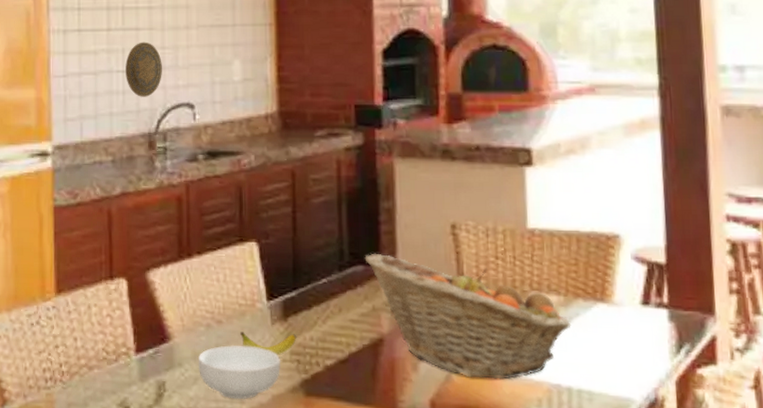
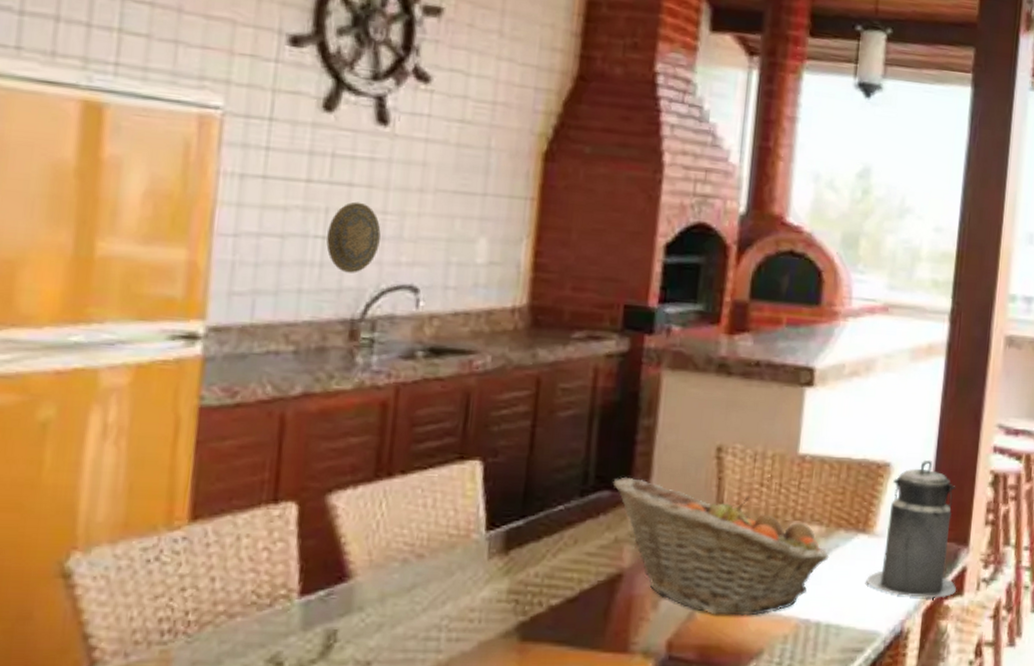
cereal bowl: present [198,345,281,400] -> none [385,584,495,649]
fruit: present [240,332,297,356] -> none [446,568,519,596]
canister: none [612,230,708,368] -> present [866,459,956,599]

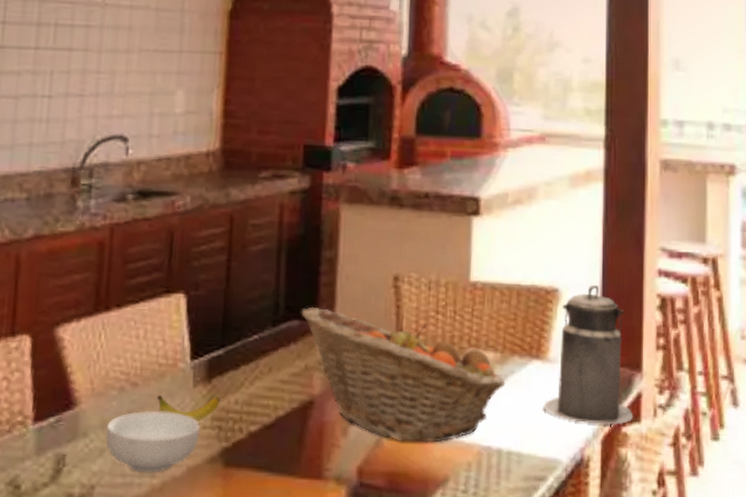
decorative plate: present [326,201,381,273] -> none [51,64,96,127]
cereal bowl: none [385,584,495,649] -> present [105,411,201,473]
fruit: none [446,568,519,596] -> present [157,395,221,422]

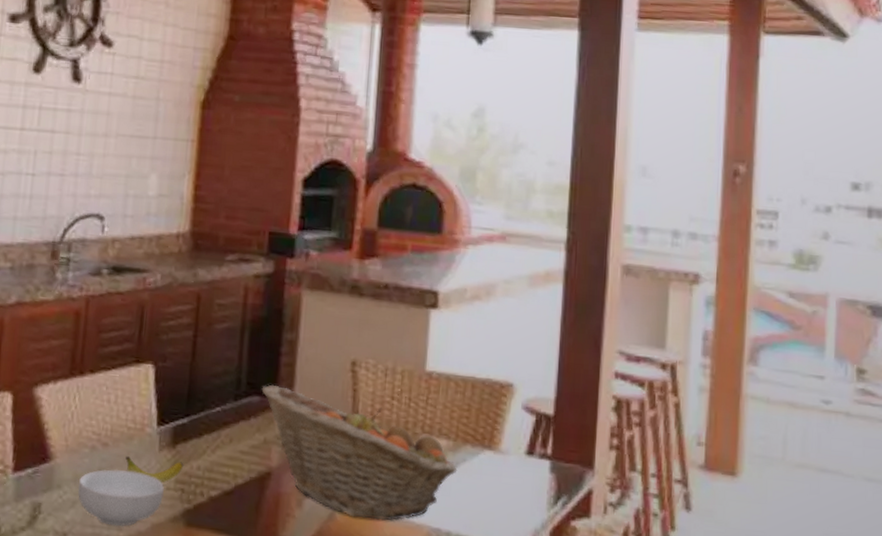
canister: present [543,284,633,426] -> none [493,382,583,519]

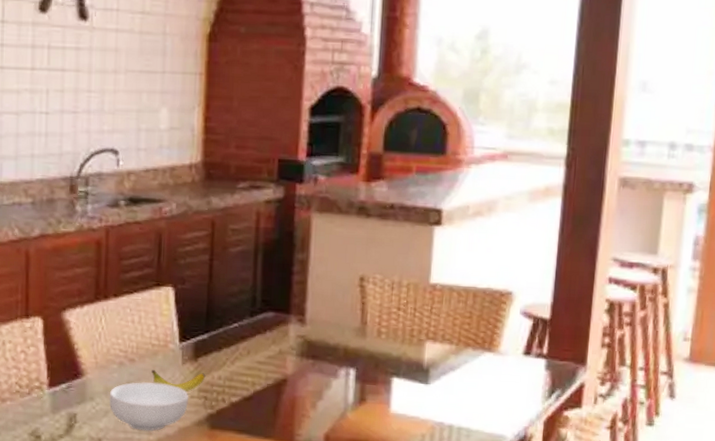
fruit basket: present [261,385,457,521] -> none [275,302,459,417]

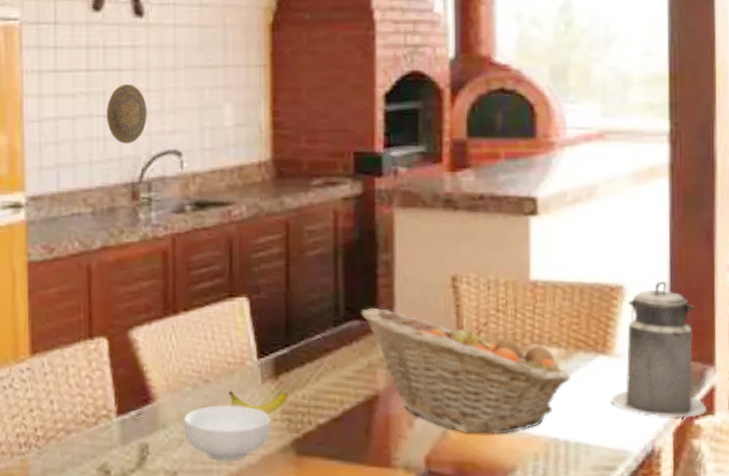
decorative plate: none [49,83,88,141] -> present [107,83,147,144]
fruit basket: none [275,302,459,417] -> present [361,308,571,434]
canister: none [493,289,575,410] -> present [611,280,706,419]

